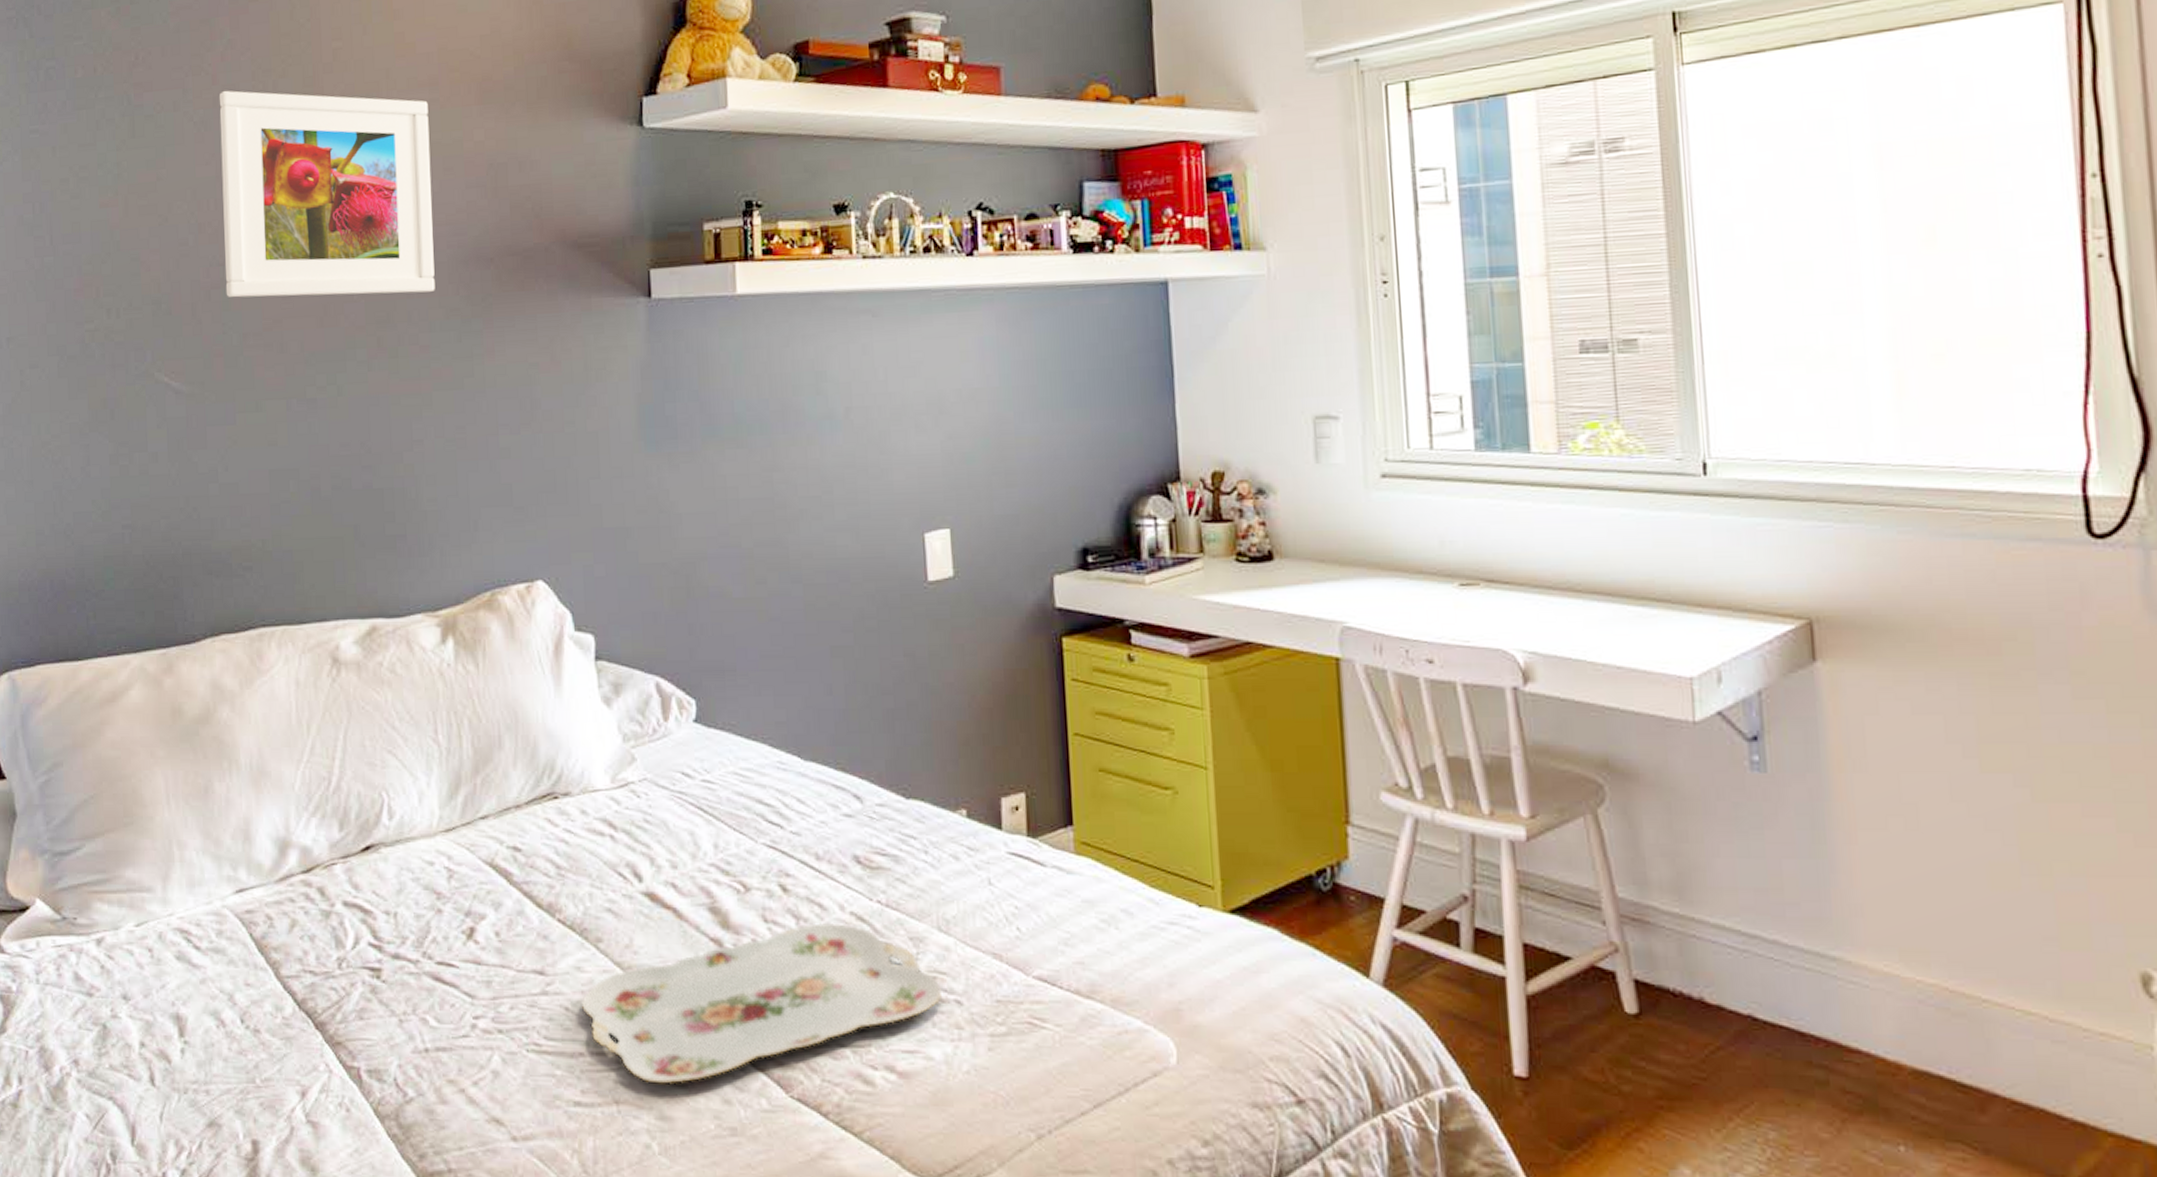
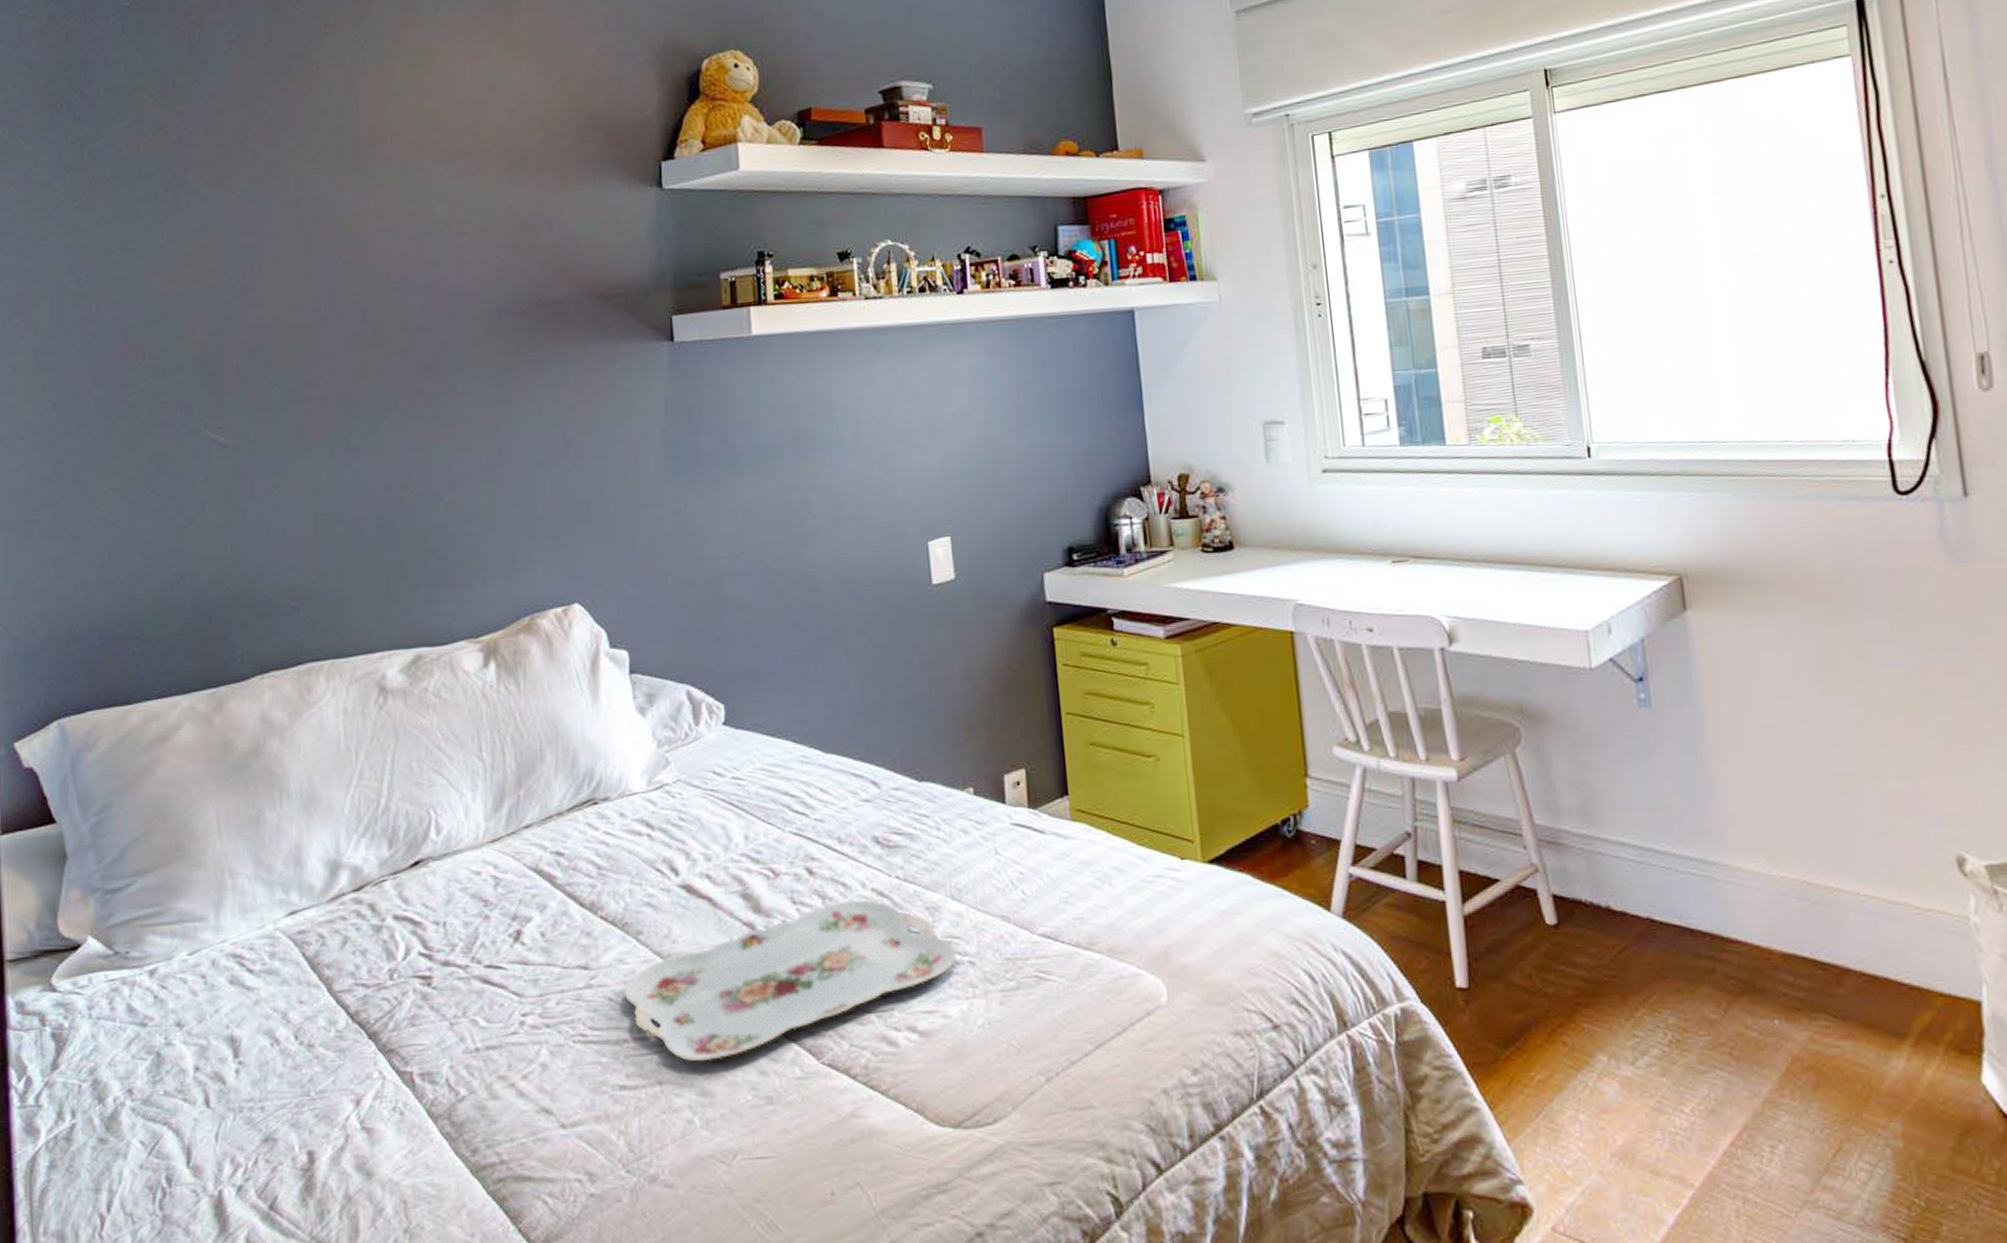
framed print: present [219,90,435,298] -> none [261,164,472,356]

